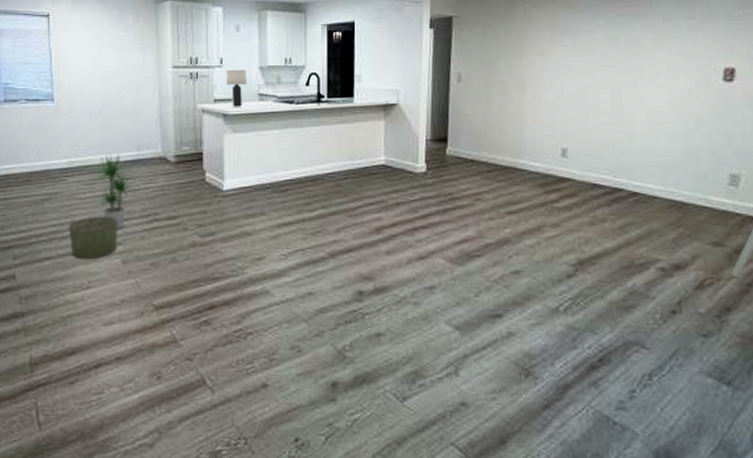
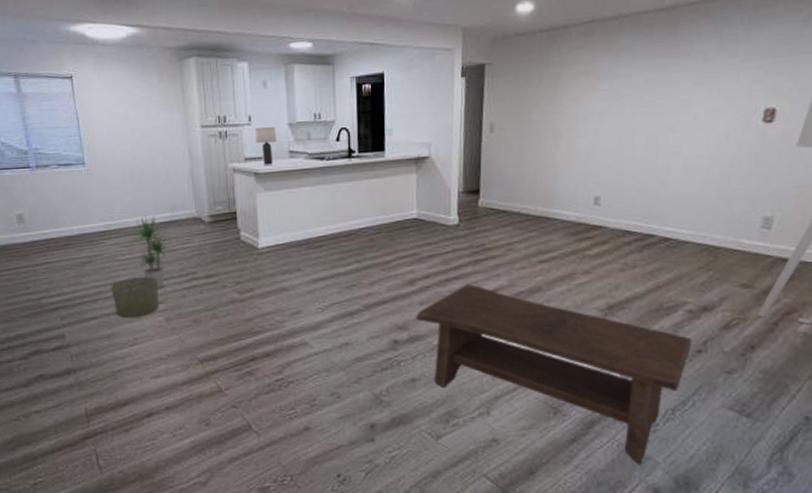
coffee table: none [381,234,666,436] -> present [415,284,693,465]

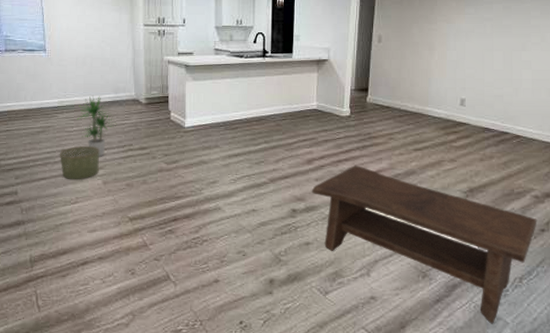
table lamp: present [256,127,277,165] -> none [188,29,206,59]

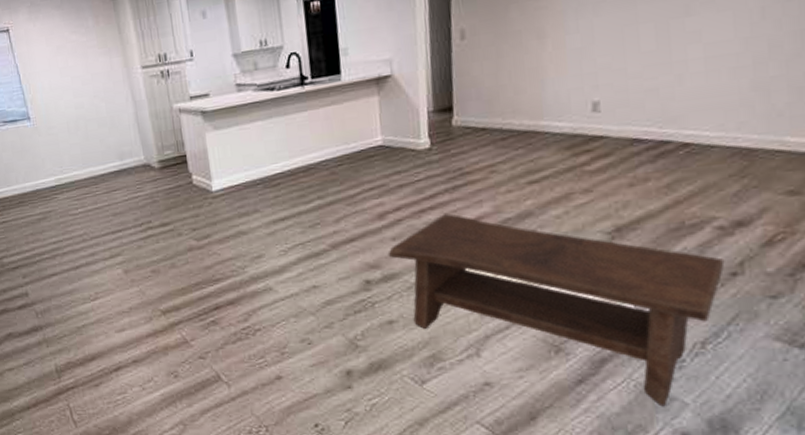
basket: present [59,145,100,181] -> none [67,228,117,273]
potted plant: present [77,95,117,157] -> none [79,165,129,241]

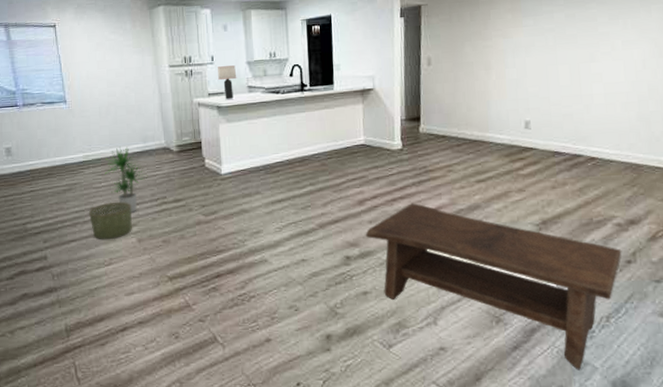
basket: none [67,228,117,273] -> present [88,201,133,240]
potted plant: none [79,165,129,241] -> present [105,146,148,213]
table lamp: none [198,60,223,102] -> present [218,65,237,99]

